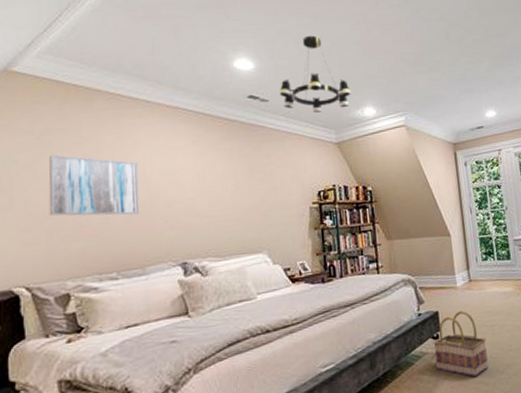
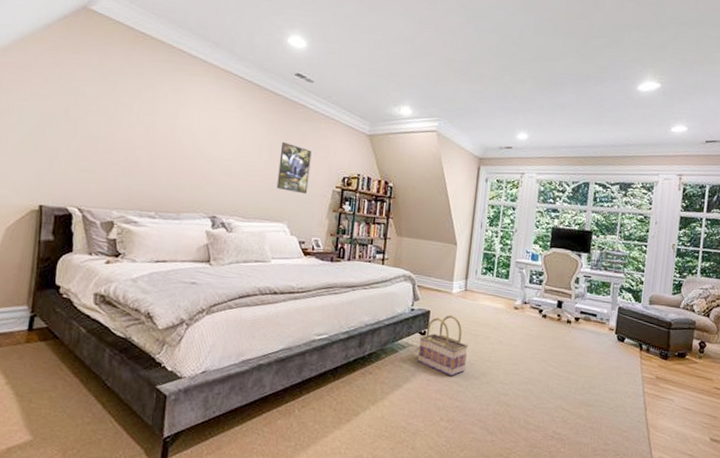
wall art: present [48,155,140,216] -> none [106,95,187,164]
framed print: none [245,167,283,219] -> present [276,141,312,194]
chandelier: present [279,35,351,113] -> none [325,24,392,103]

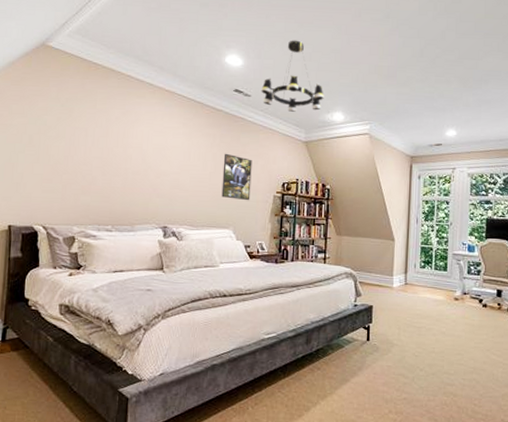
chandelier: none [325,24,392,103] -> present [261,40,324,112]
basket: present [417,315,469,377] -> none [363,309,412,369]

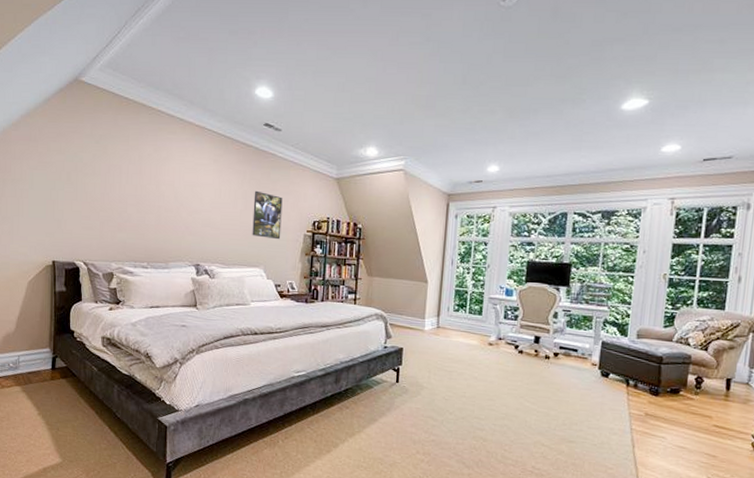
chandelier: present [261,40,324,112] -> none [291,68,357,147]

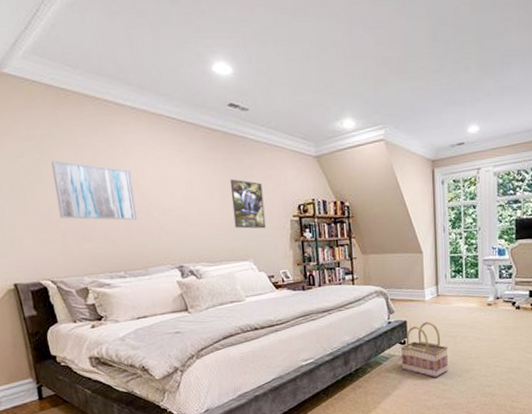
wall art: none [102,158,169,218] -> present [51,160,138,221]
basket: none [391,352,443,412] -> present [400,321,448,378]

